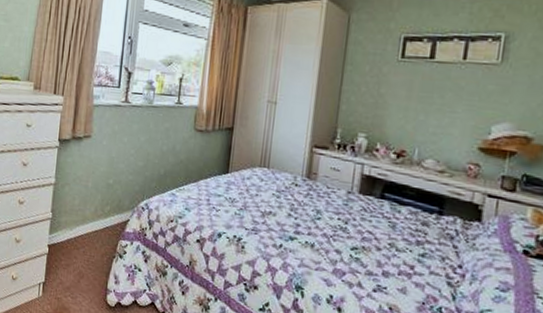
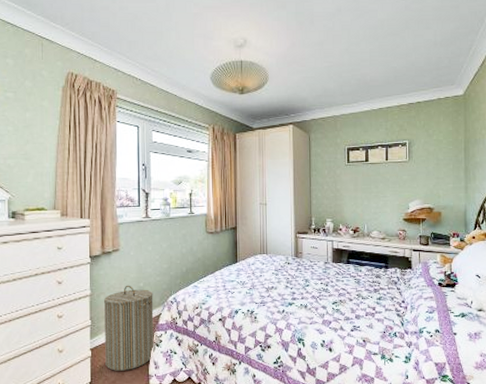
laundry hamper: none [62,179,123,279] -> present [104,285,154,371]

